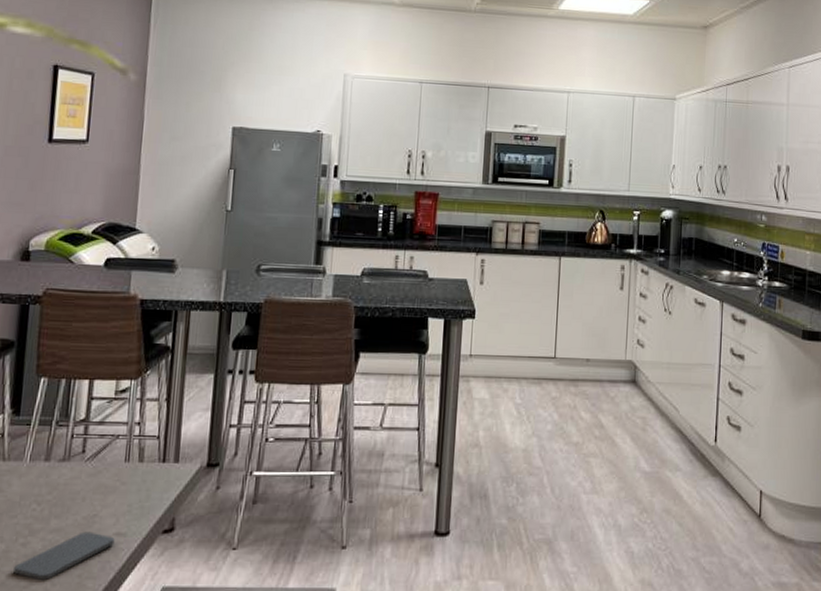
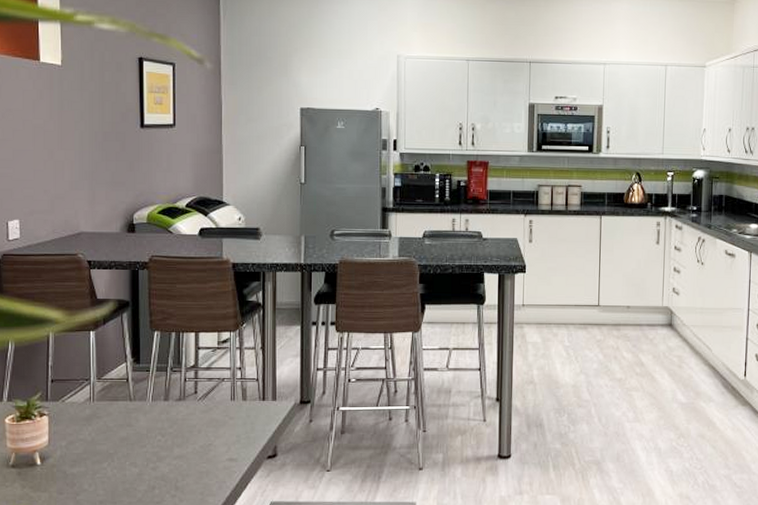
smartphone: present [14,531,115,581] -> none [148,458,228,498]

